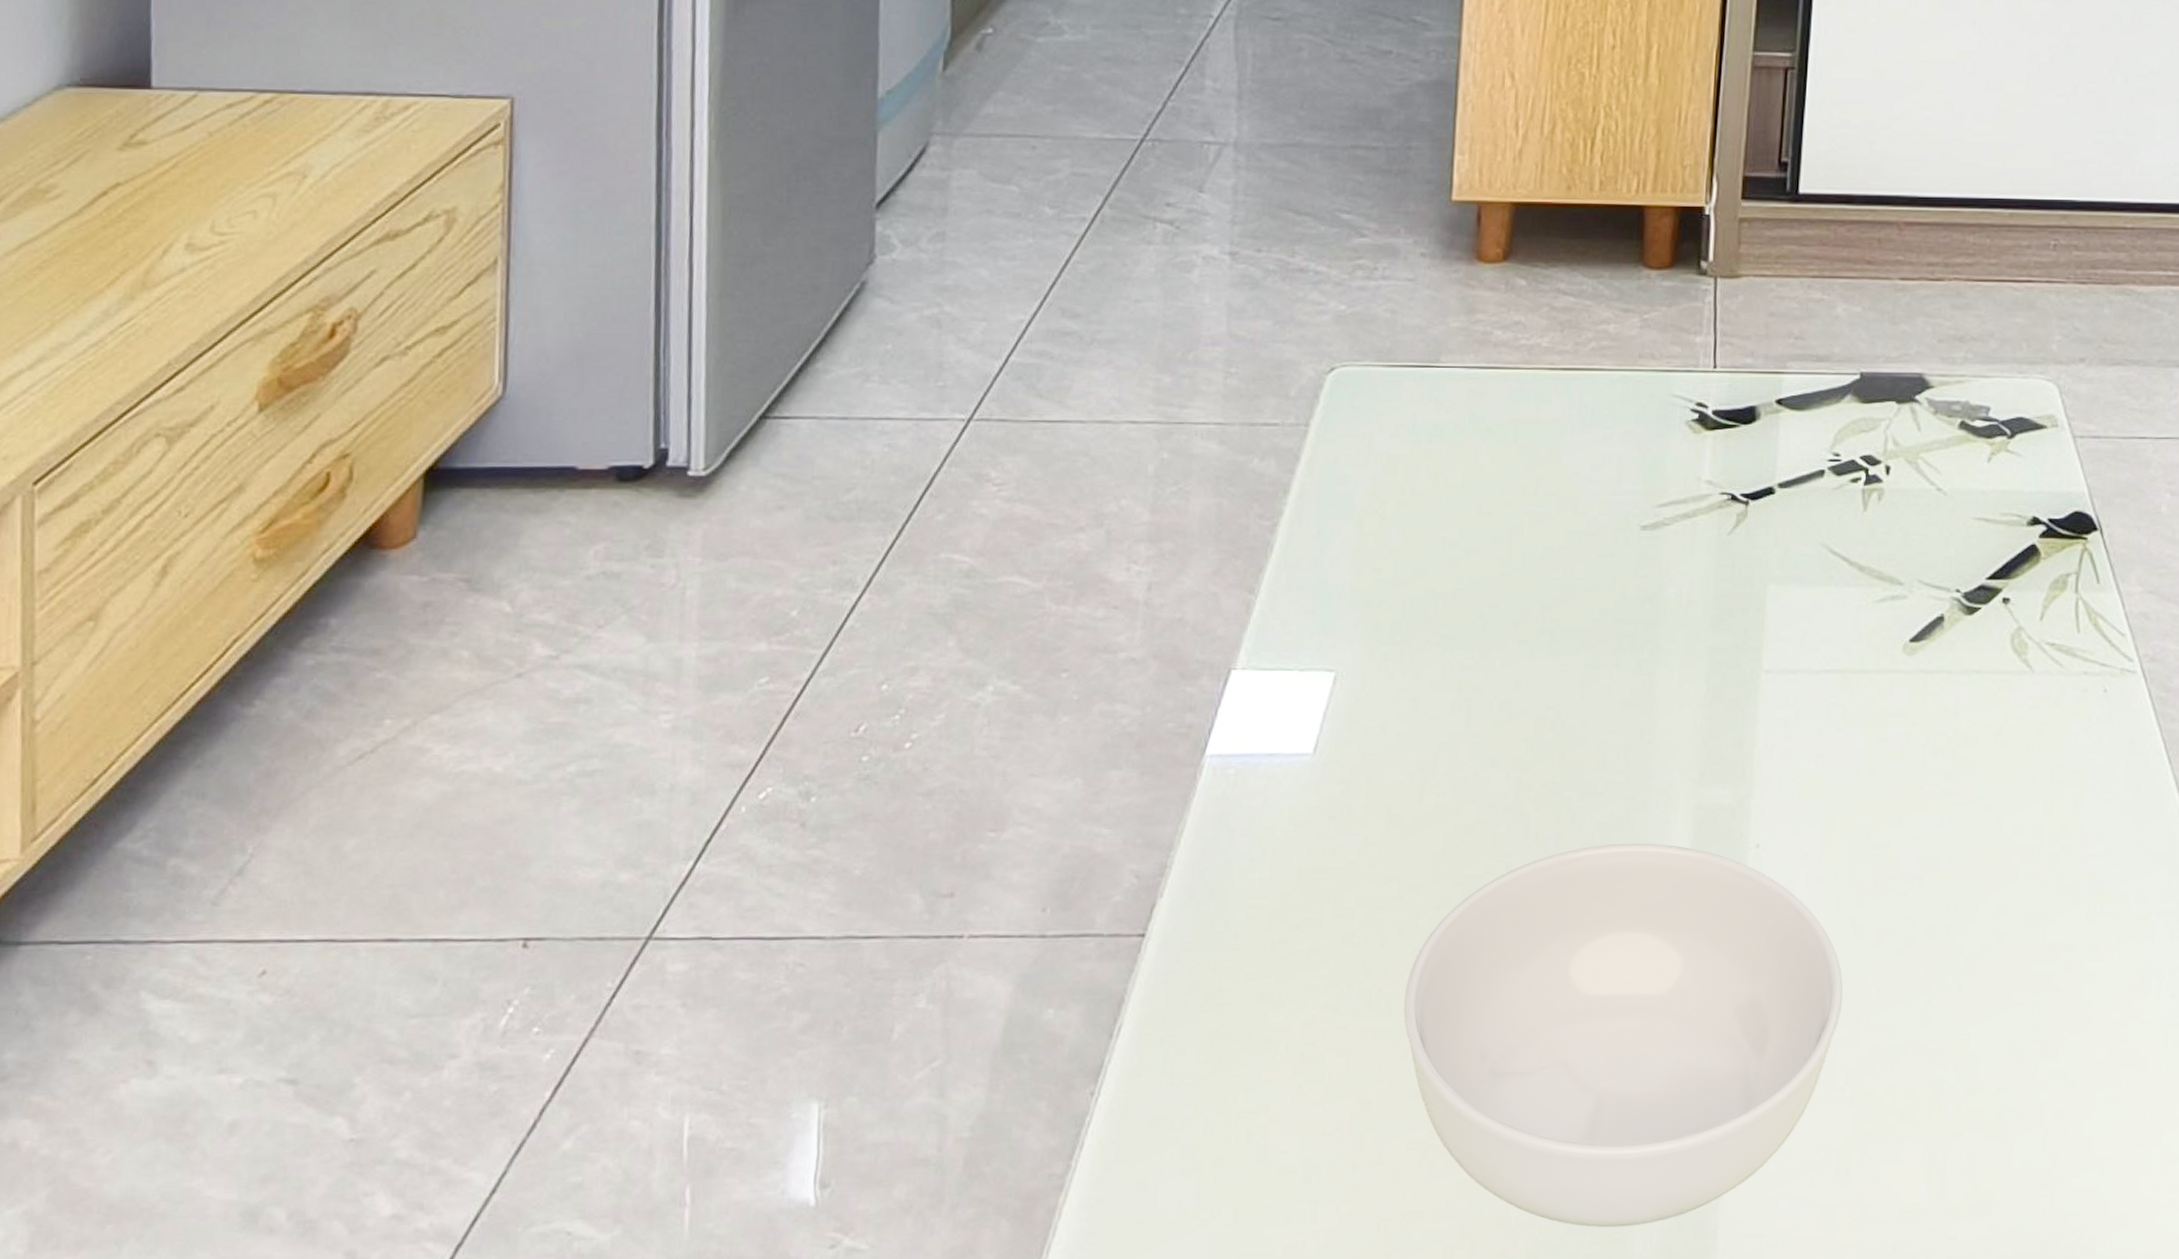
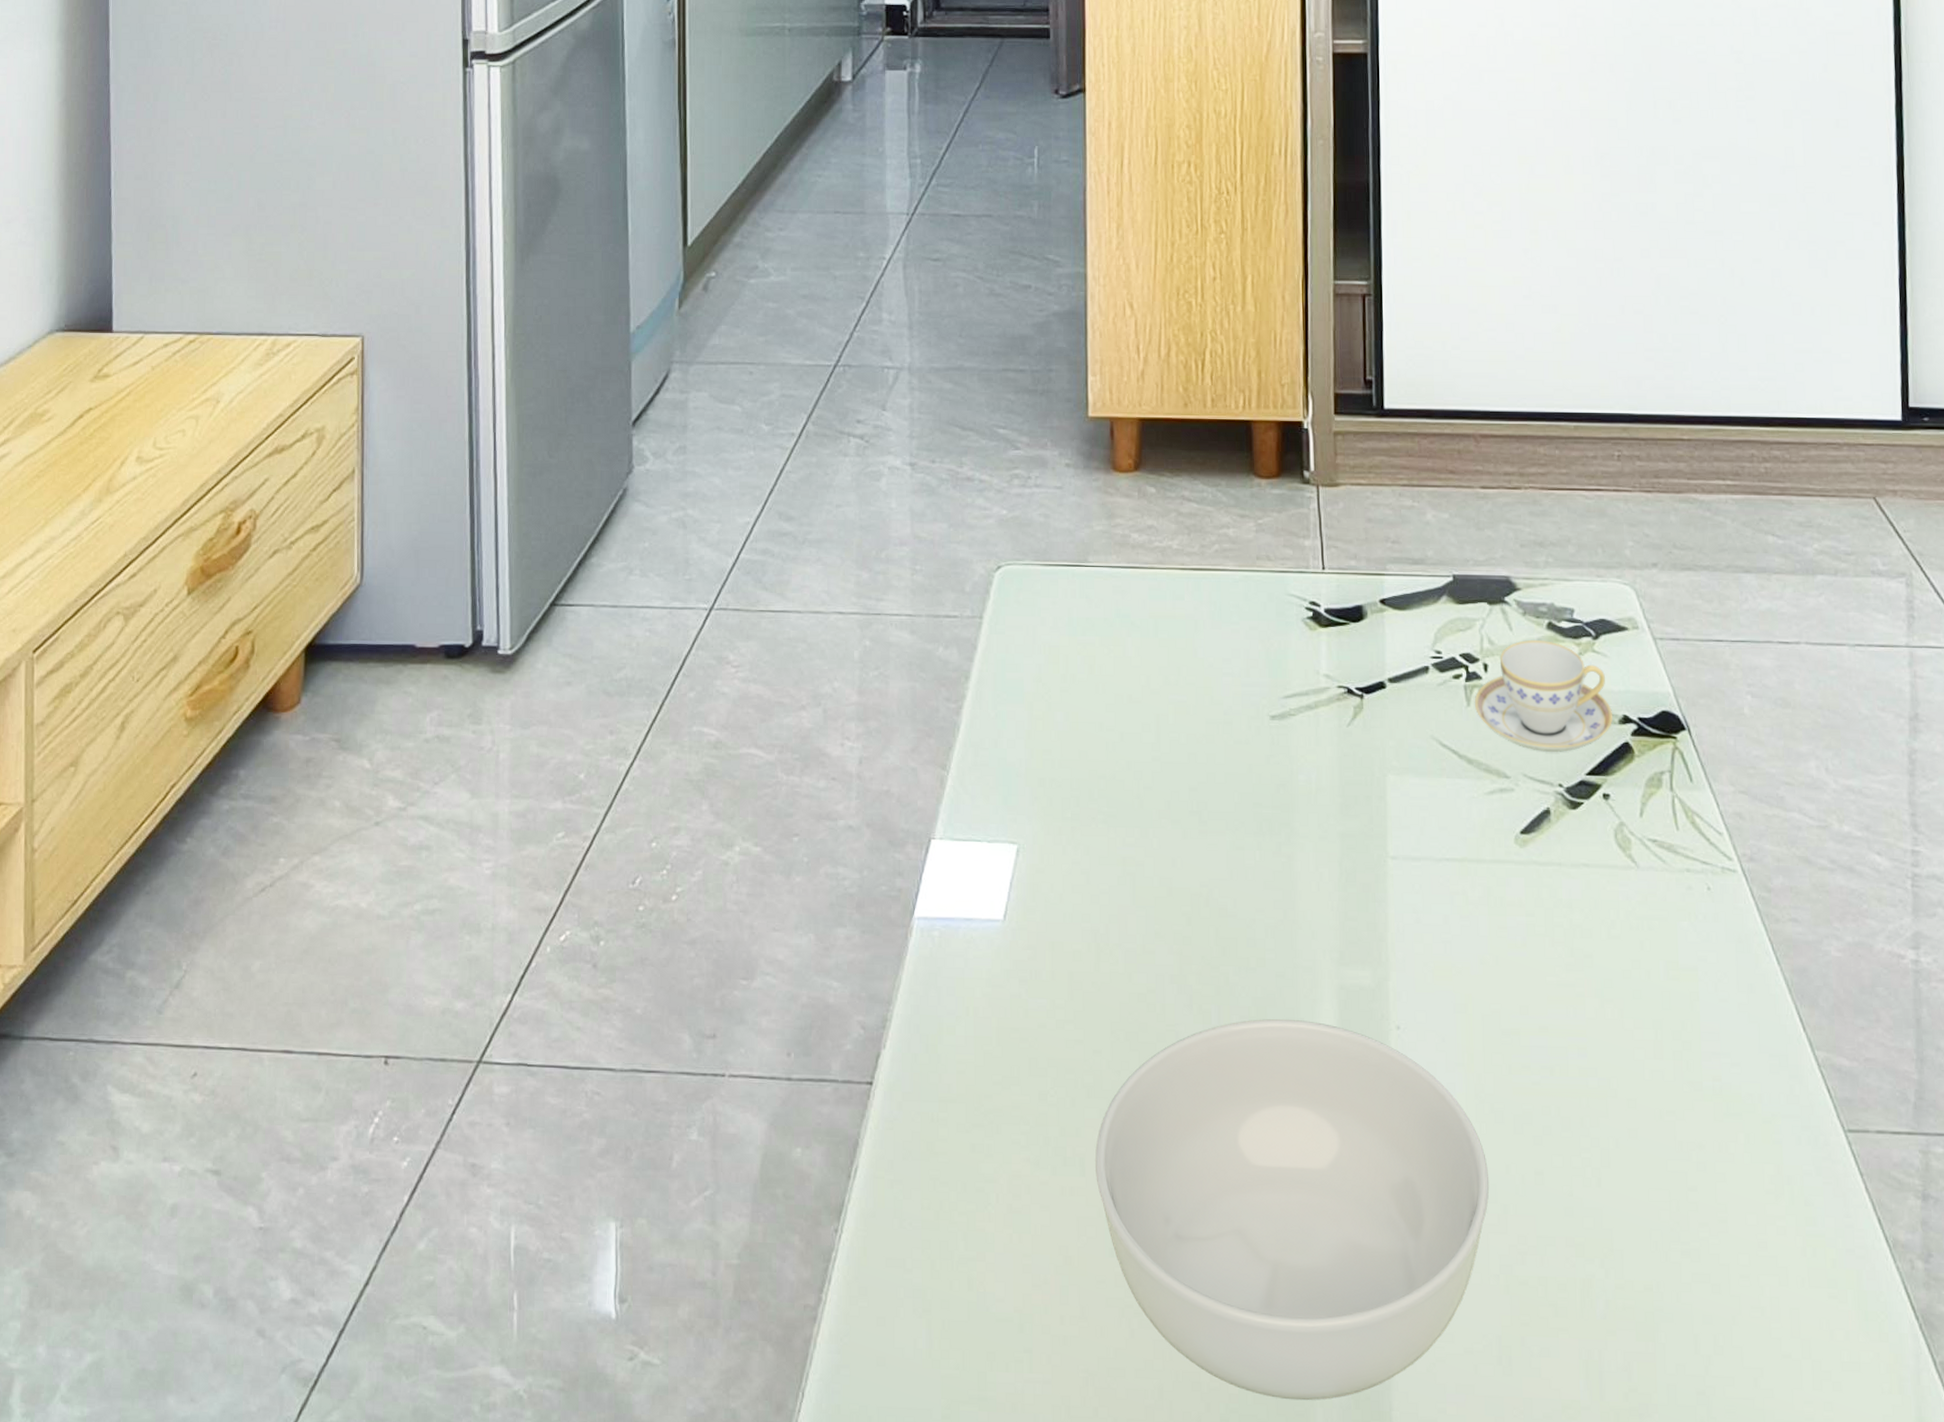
teacup: none [1871,441,2022,556] -> present [1474,640,1614,752]

